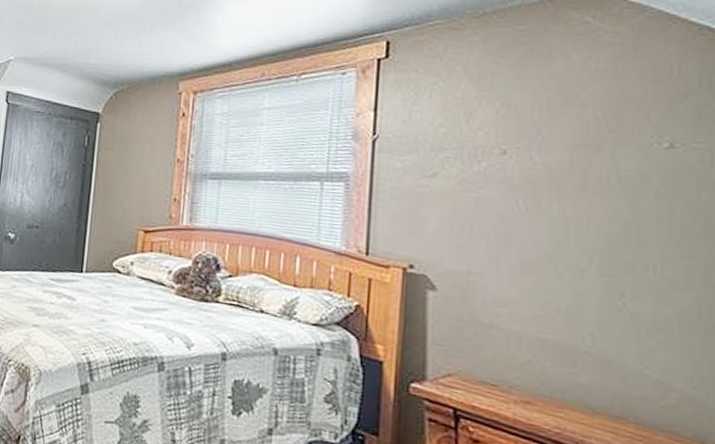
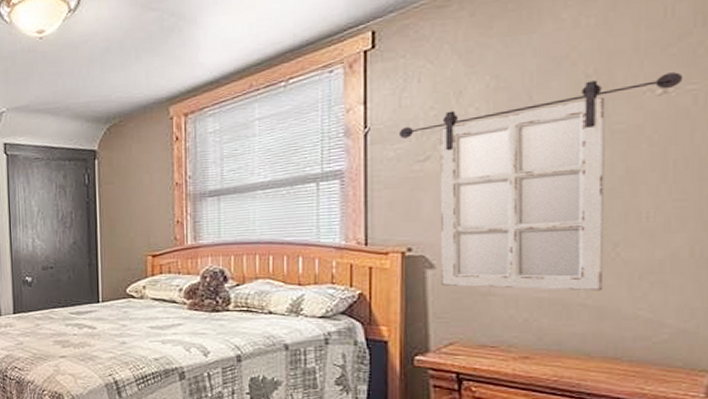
home mirror: none [408,123,690,342] -> present [400,72,684,291]

